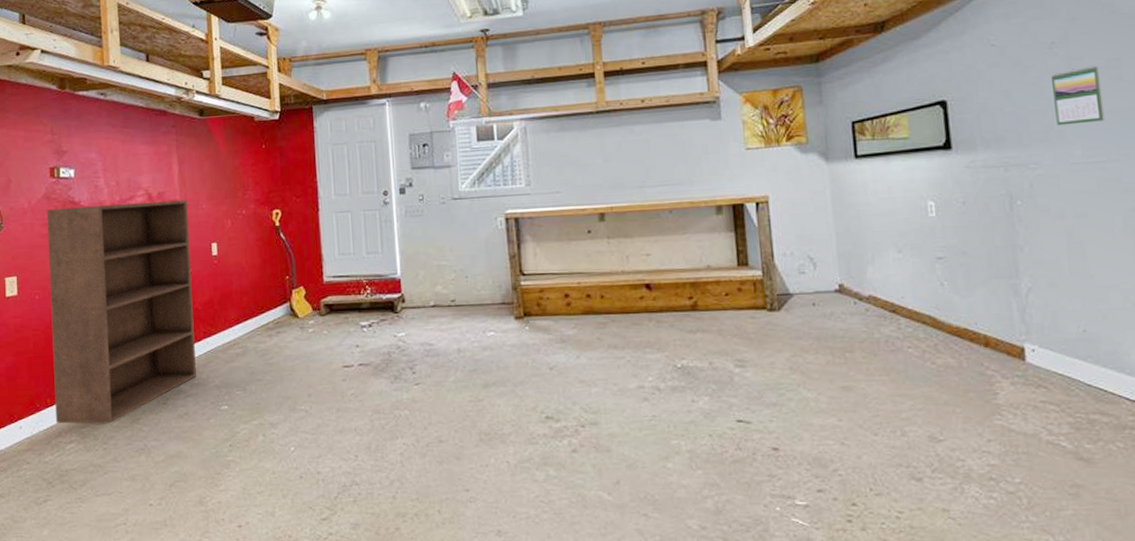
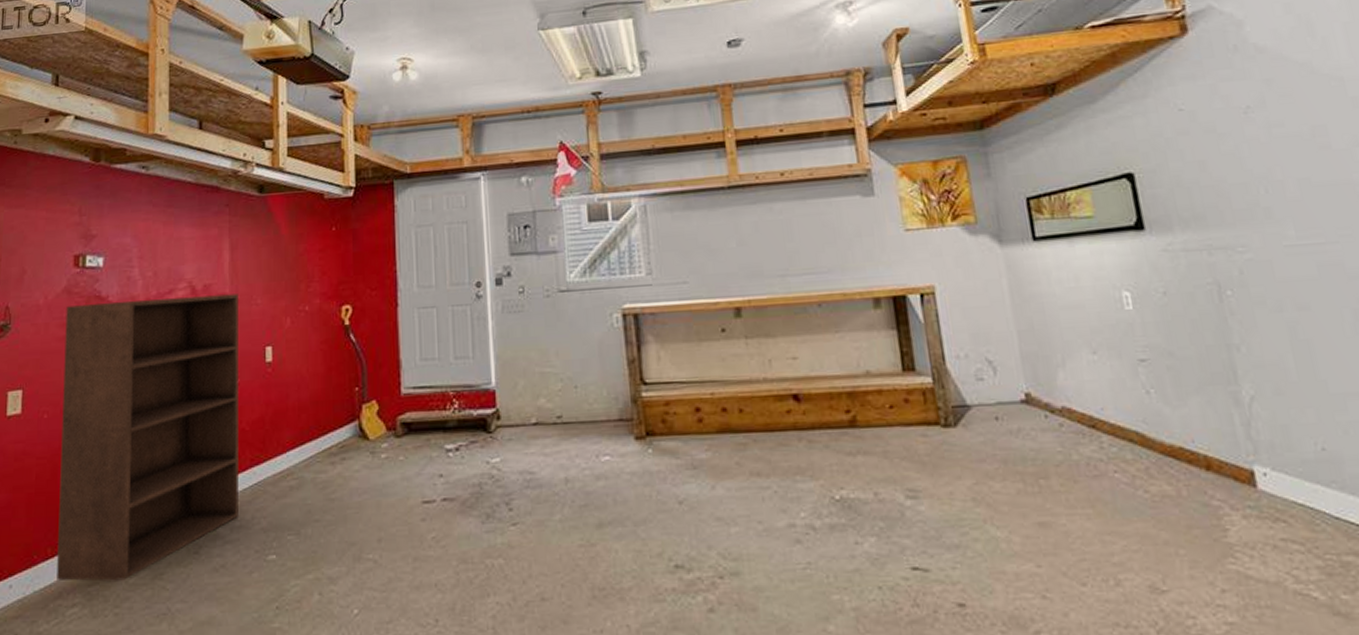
calendar: present [1052,65,1106,126] -> none [1251,132,1318,202]

